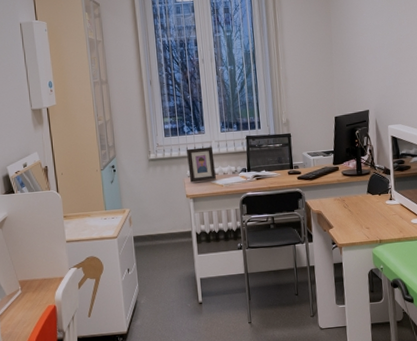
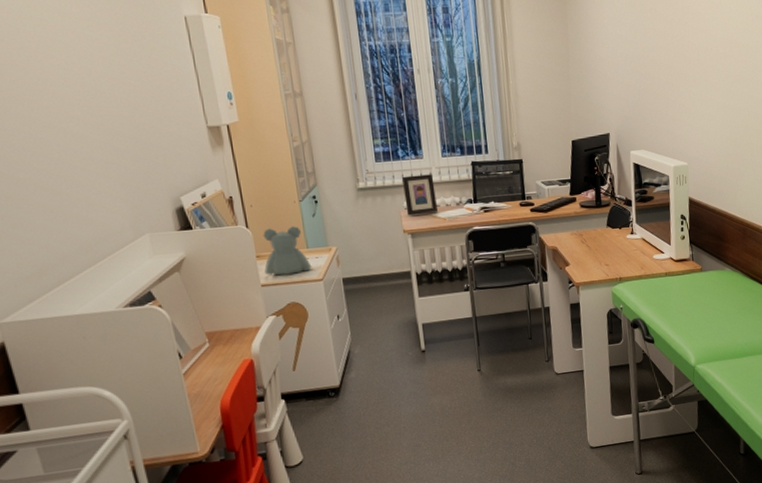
stuffed animal: none [70,191,109,233] -> present [263,226,312,276]

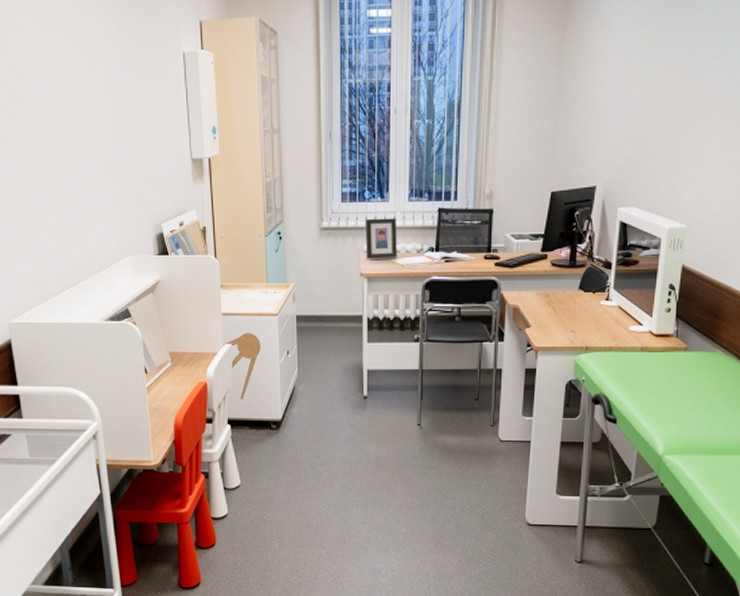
stuffed animal: present [263,226,312,276] -> none [227,260,269,306]

